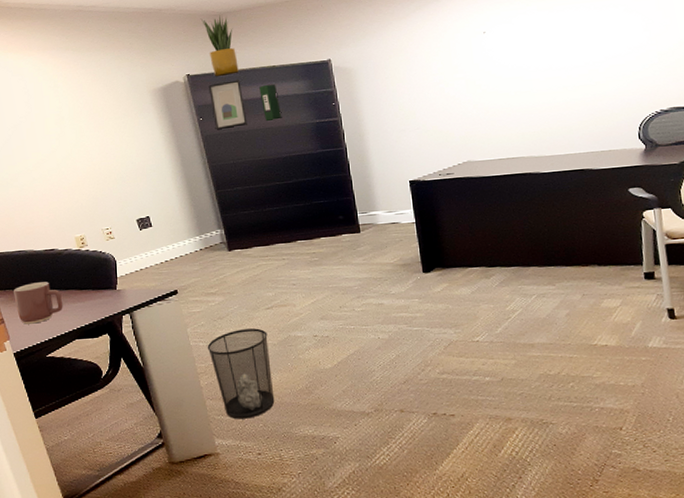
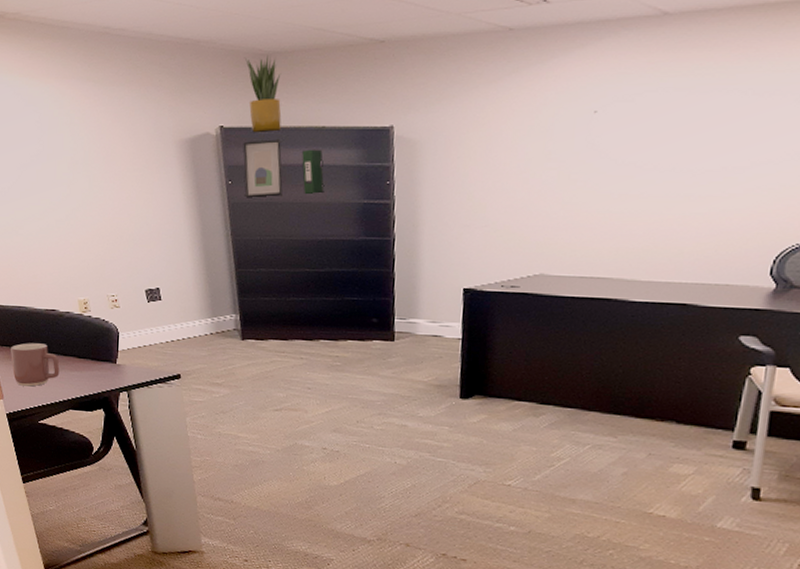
waste bin: present [207,328,275,419] -> none [205,427,272,523]

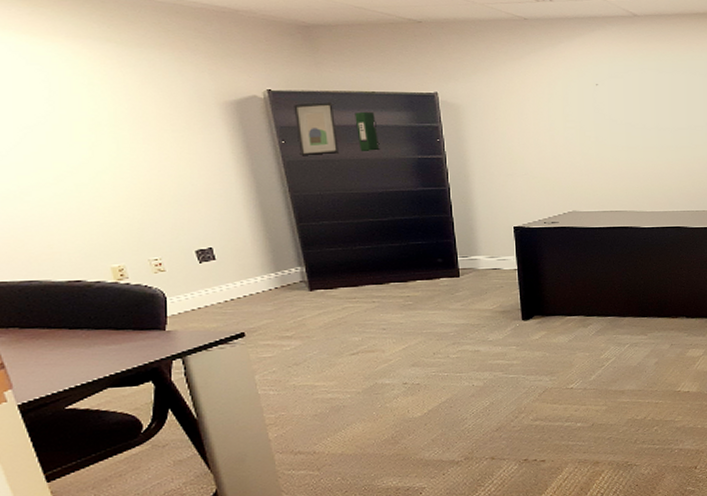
mug: present [11,343,60,387] -> none [20,319,91,370]
planter: present [244,55,282,133] -> none [287,27,331,97]

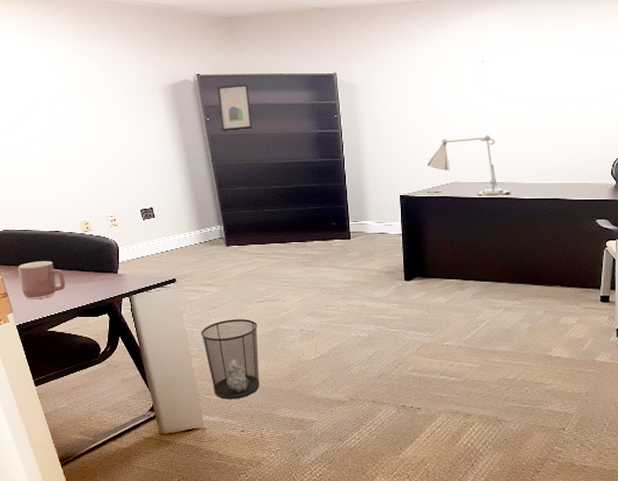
mug: none [20,319,91,370] -> present [18,261,66,300]
waste bin: none [278,375,356,474] -> present [201,319,260,399]
binder: present [355,112,379,151] -> none [266,92,285,126]
desk lamp: none [542,161,632,226] -> present [427,135,511,196]

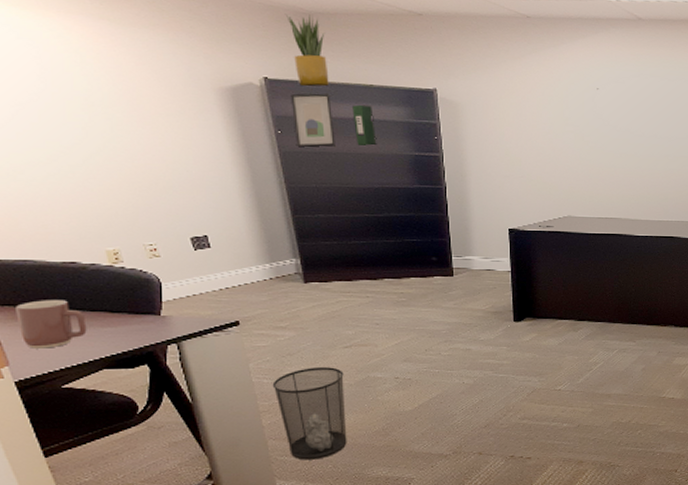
planter: none [213,18,247,80] -> present [285,14,329,88]
binder: none [266,92,285,126] -> present [352,105,376,146]
desk lamp: present [427,135,511,196] -> none [538,167,626,233]

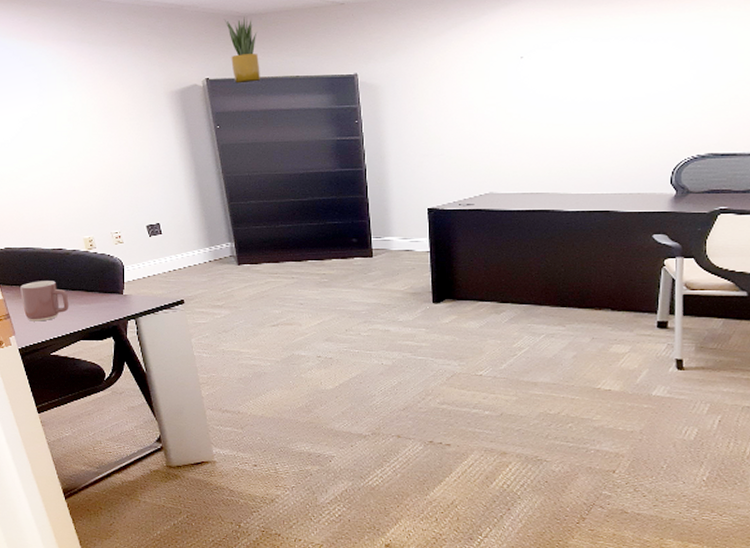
waste bin: present [272,367,347,460] -> none [210,344,274,431]
picture frame: present [290,93,335,148] -> none [228,88,265,140]
binder: present [352,105,376,146] -> none [280,96,301,134]

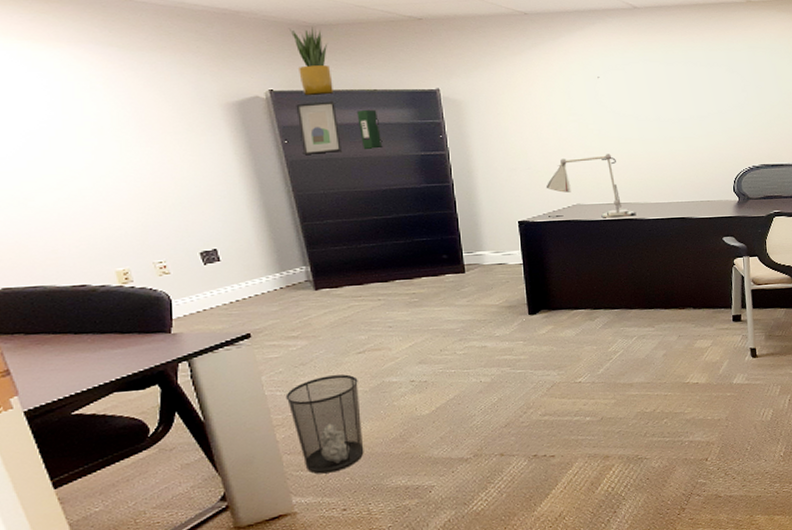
mug: present [20,281,69,321] -> none [26,324,97,376]
waste bin: none [210,344,274,431] -> present [285,374,364,474]
picture frame: none [228,88,265,140] -> present [296,101,342,156]
binder: none [280,96,301,134] -> present [357,110,381,149]
desk lamp: none [458,140,554,209] -> present [546,154,636,218]

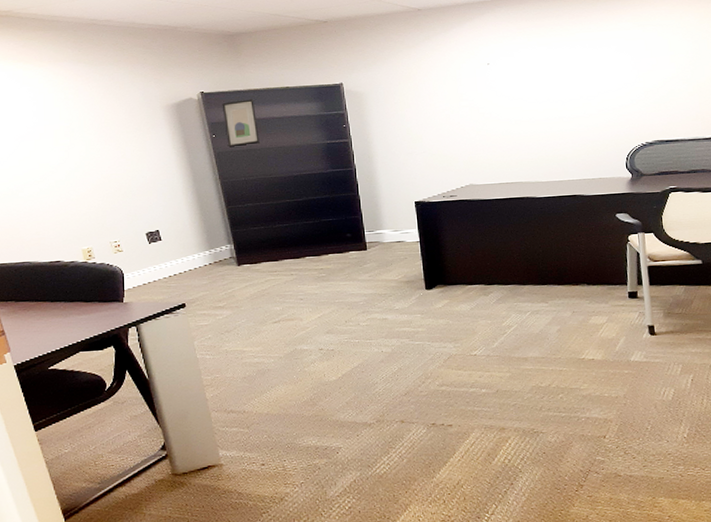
waste bin: present [285,374,364,474] -> none [214,341,280,431]
planter: present [288,27,333,96] -> none [216,35,252,96]
binder: present [357,110,381,149] -> none [272,105,293,140]
desk lamp: present [546,154,636,218] -> none [440,136,528,198]

